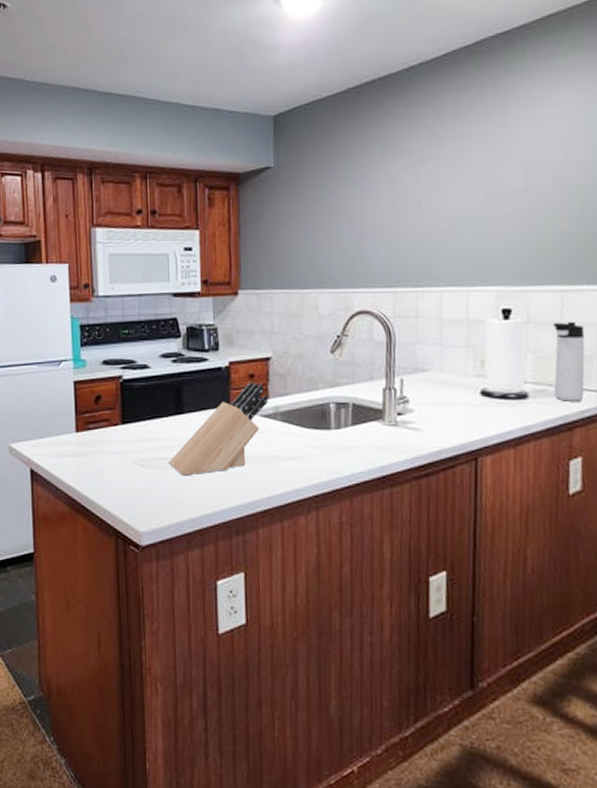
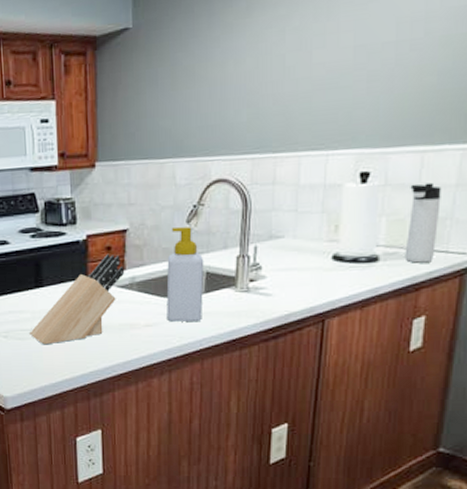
soap bottle: none [311,357,350,456] -> present [166,227,204,322]

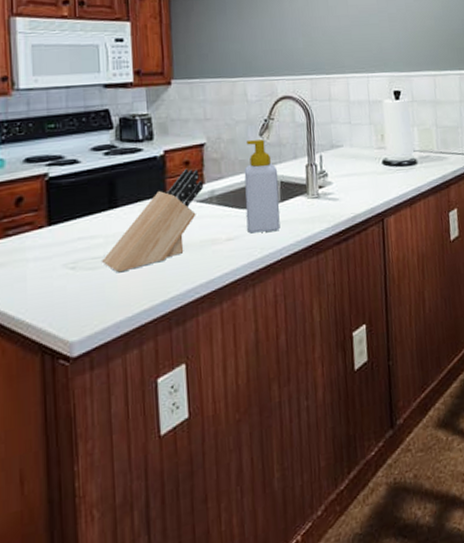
thermos bottle: present [404,182,442,263] -> none [430,99,455,165]

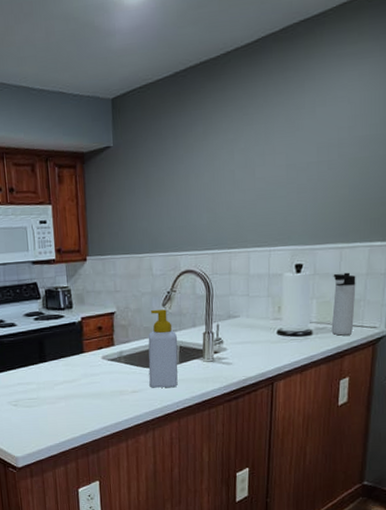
knife block: present [102,168,204,273] -> none [36,332,114,411]
thermos bottle: none [430,99,455,165] -> present [331,272,356,336]

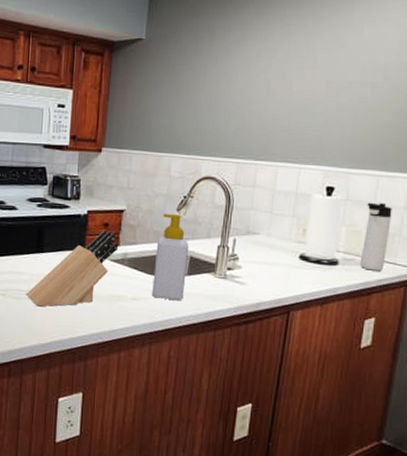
knife block: none [36,332,114,411] -> present [26,229,119,307]

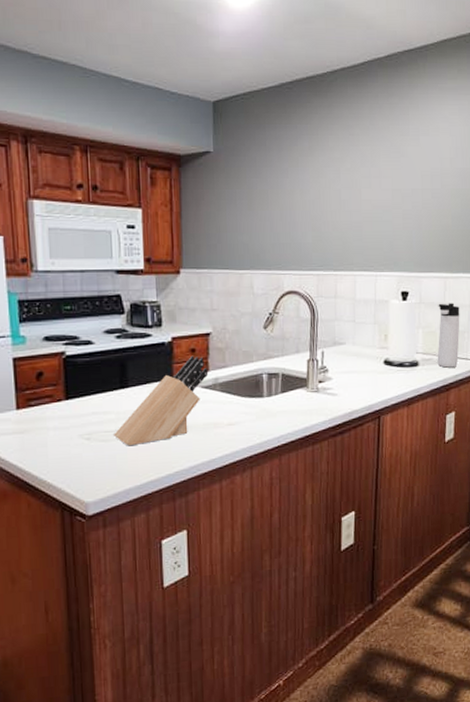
soap bottle: present [152,214,189,301] -> none [247,332,280,421]

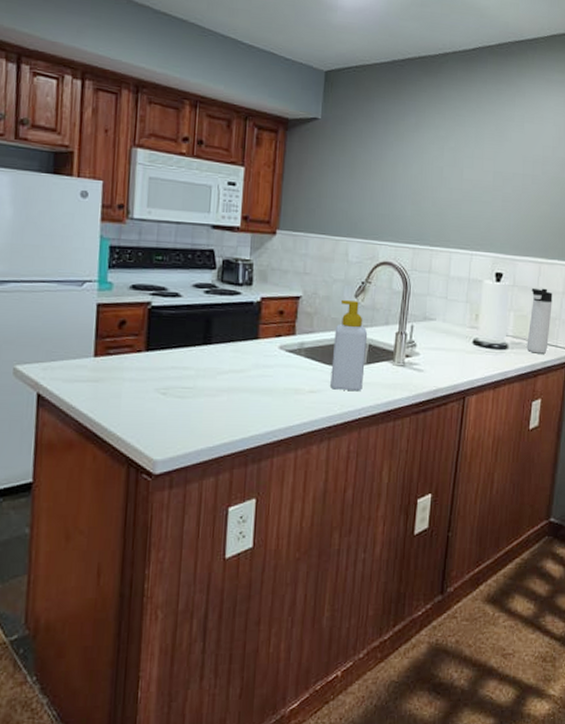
knife block: present [114,355,209,446] -> none [191,317,295,405]
soap bottle: none [247,332,280,421] -> present [330,300,368,392]

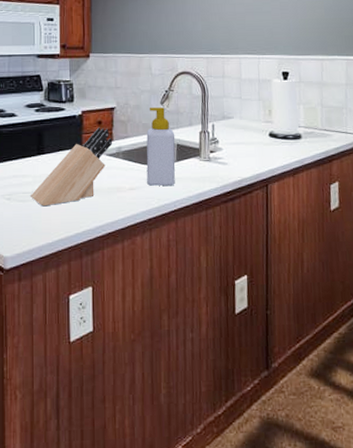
knife block: none [191,317,295,405] -> present [31,127,113,207]
thermos bottle: present [526,287,553,354] -> none [316,82,339,141]

